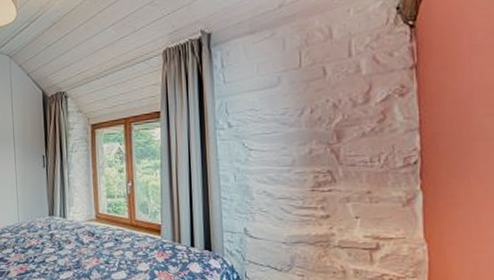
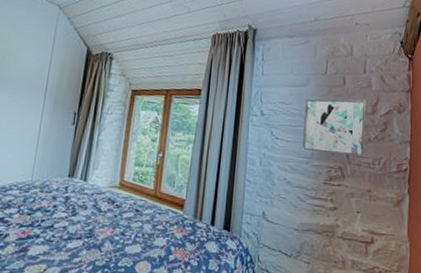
wall art: none [279,89,358,157] -> present [303,98,366,157]

